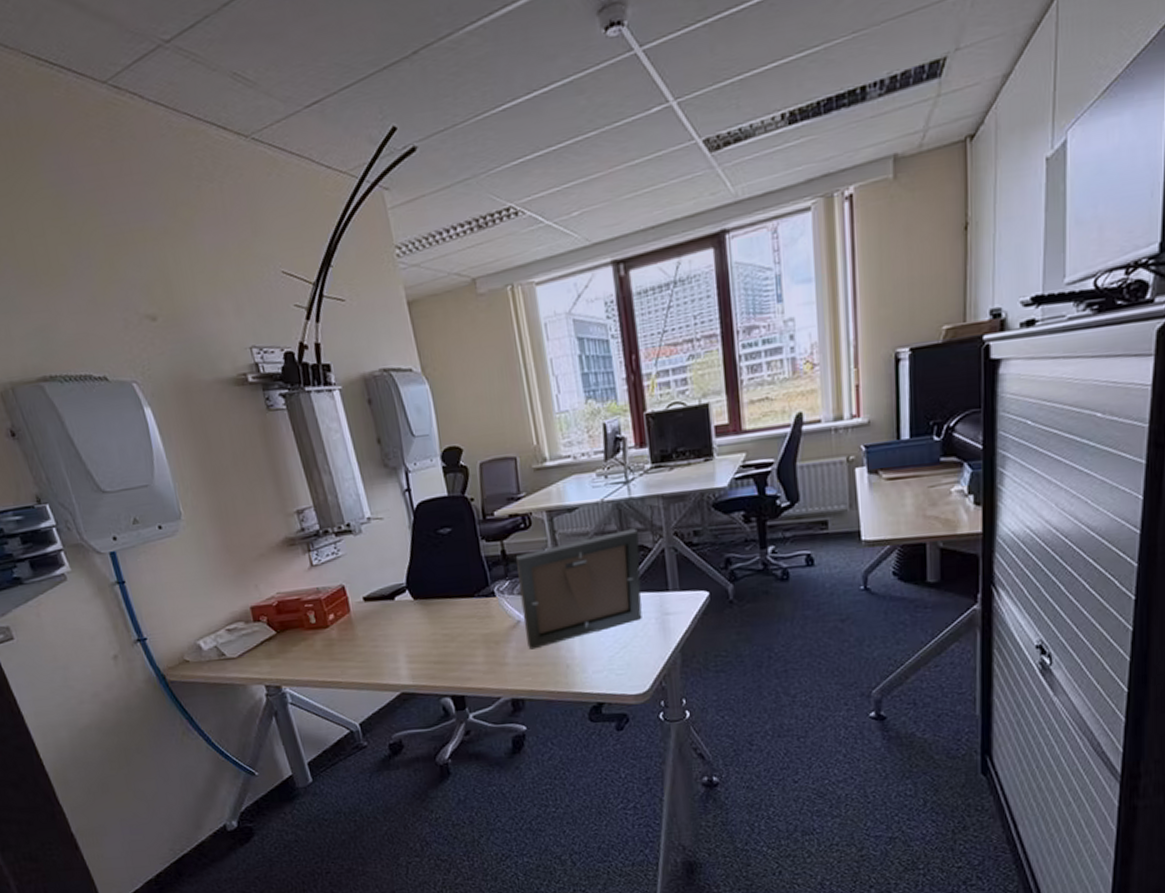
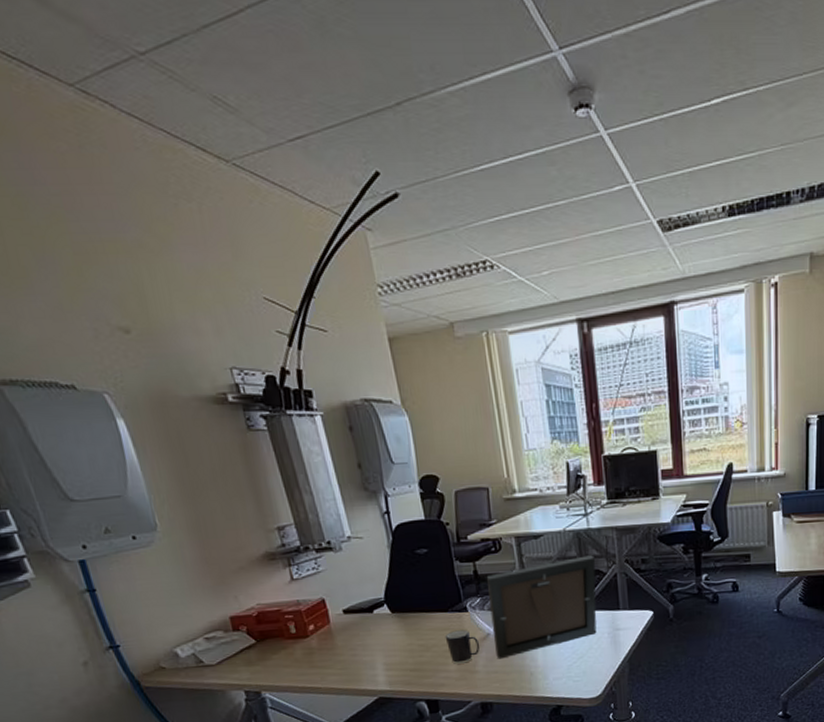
mug: none [471,617,509,656] -> present [445,630,479,664]

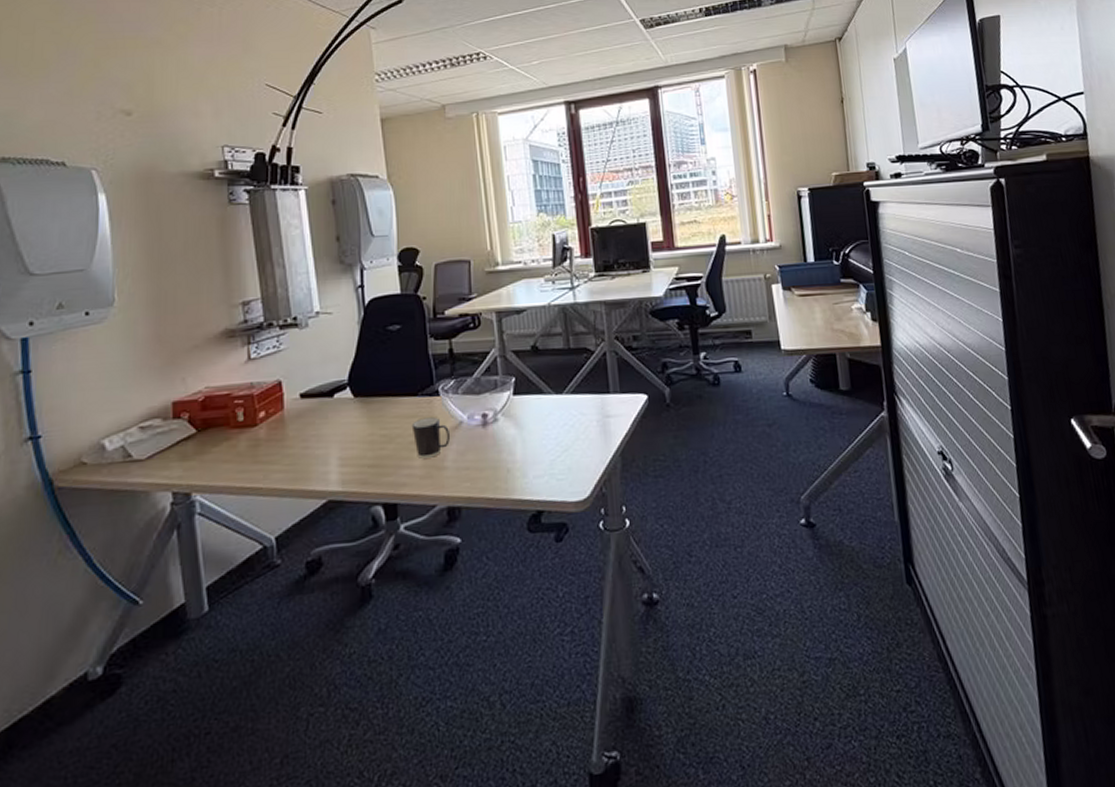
picture frame: present [486,555,597,659] -> none [462,332,584,452]

